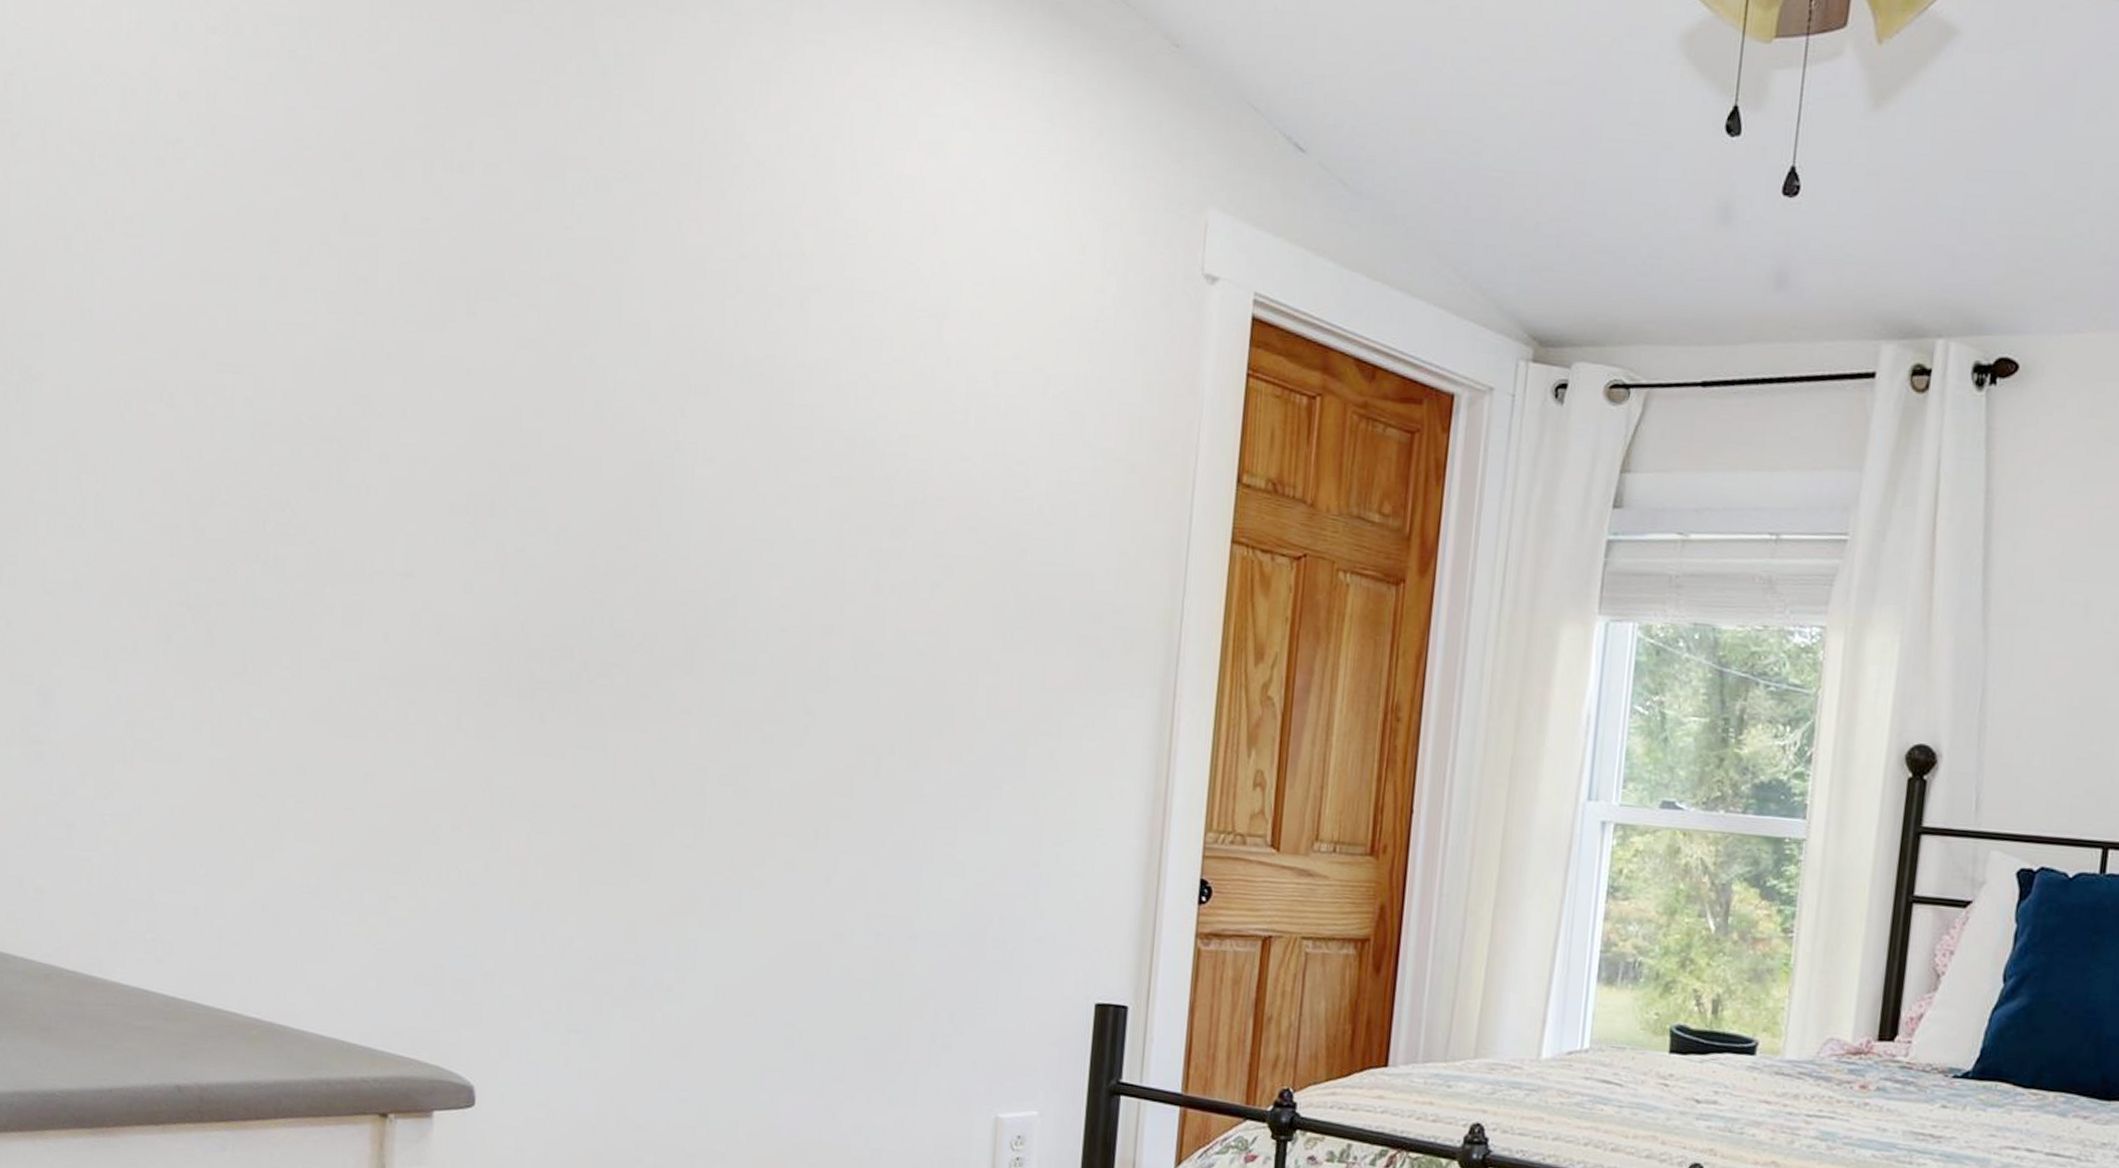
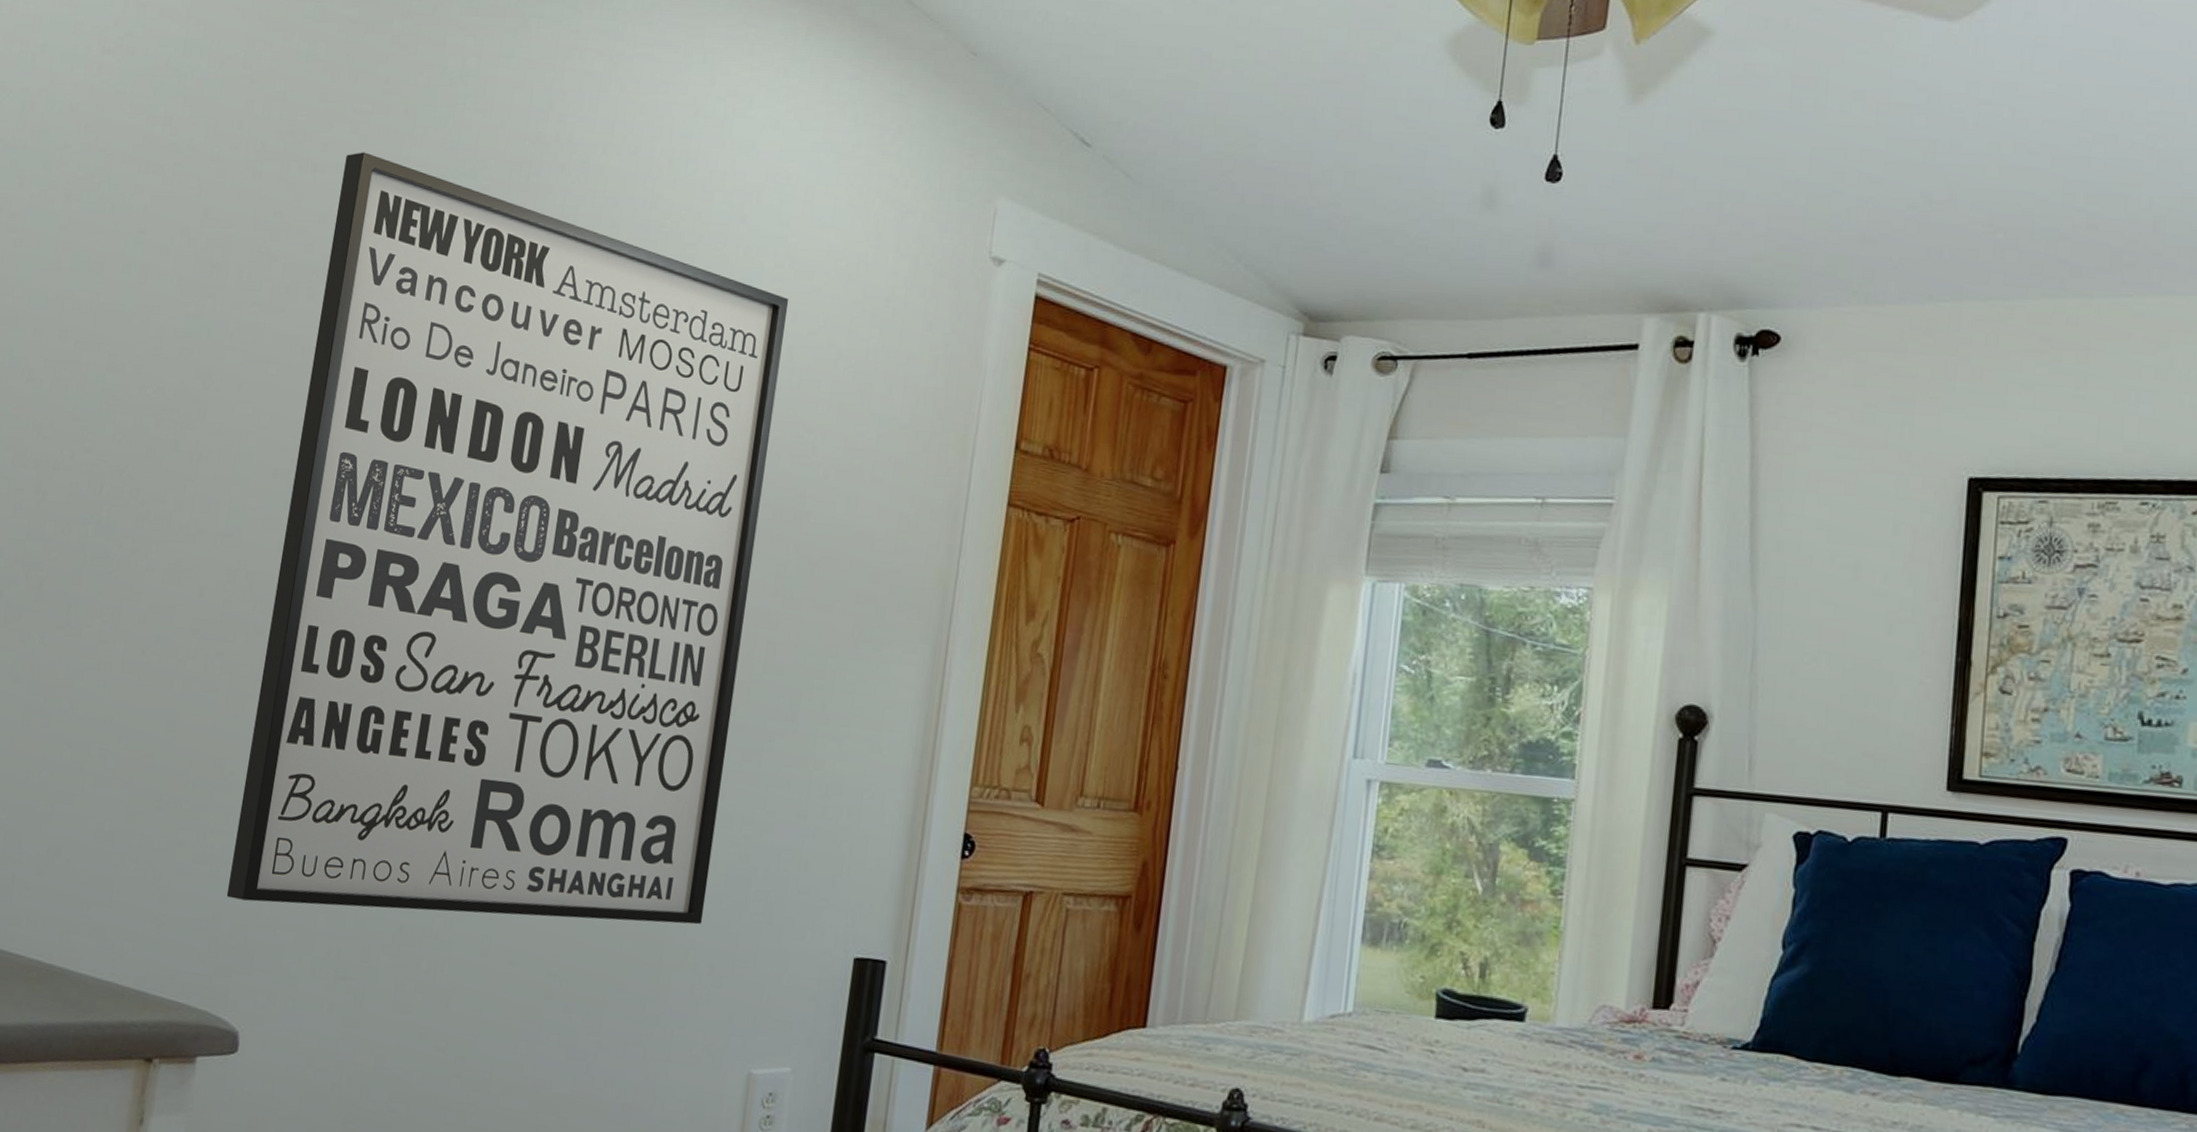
wall art: none [446,150,991,973] -> present [226,152,789,925]

